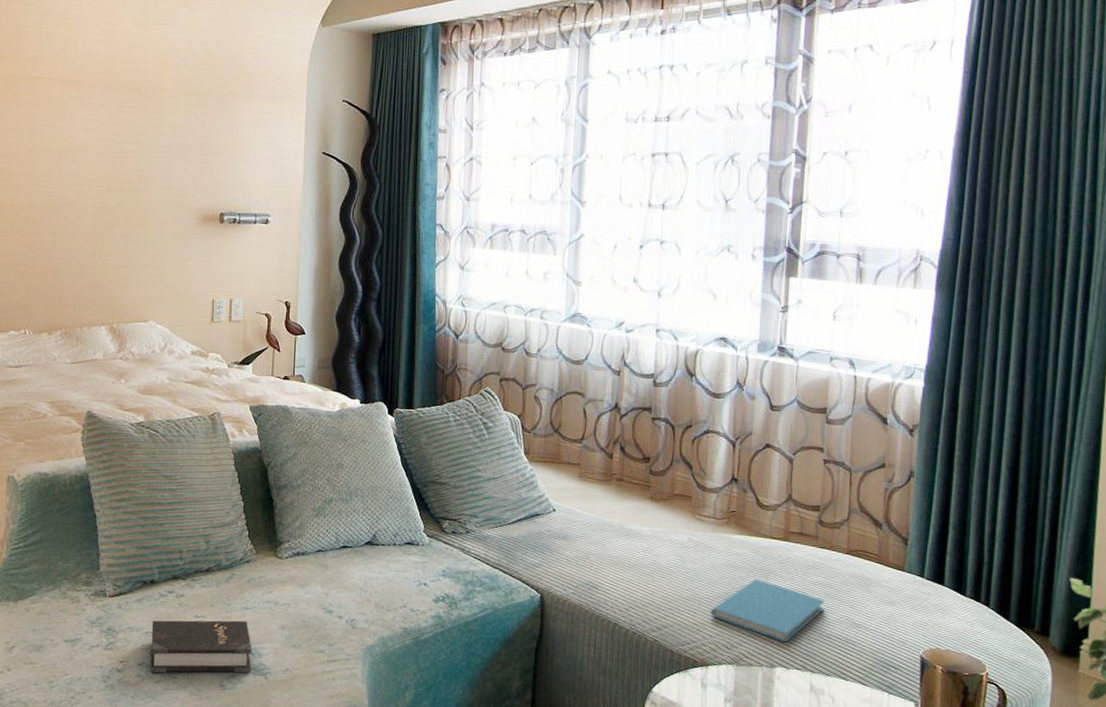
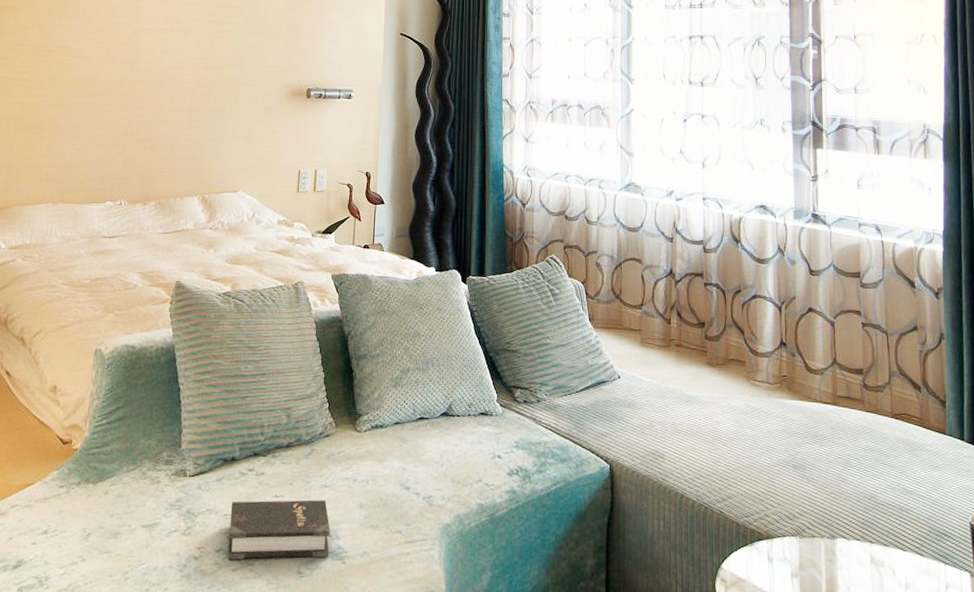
book: present [710,579,825,643] -> none [771,445,876,512]

